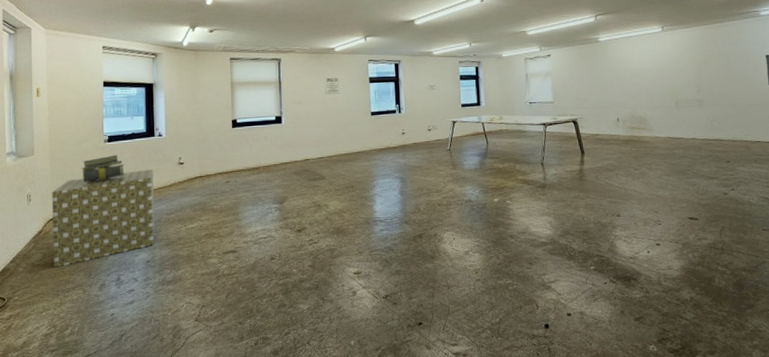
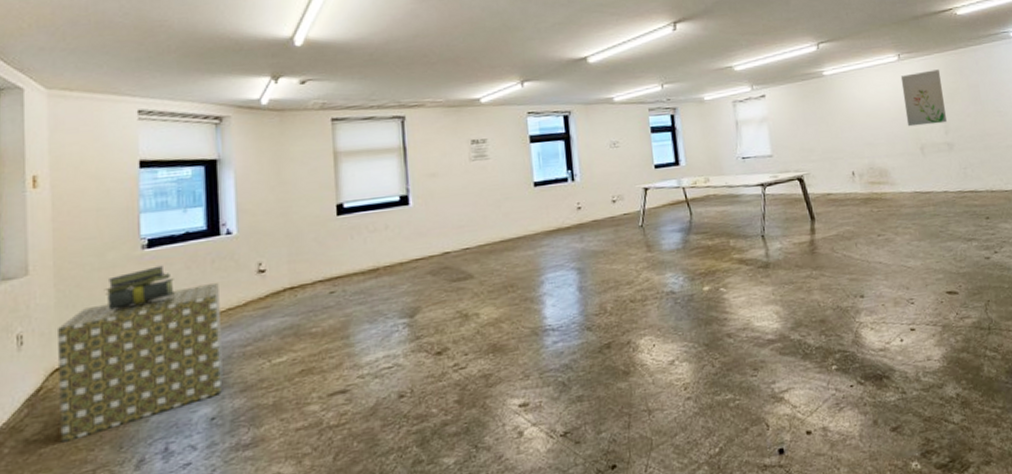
wall art: none [663,40,699,85] -> present [900,69,947,127]

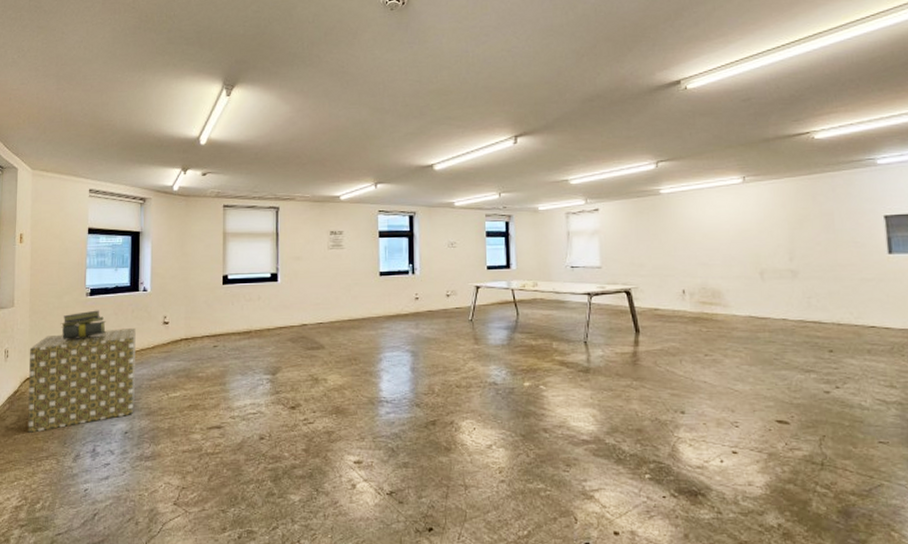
wall art: present [900,69,947,127] -> none [744,194,793,250]

